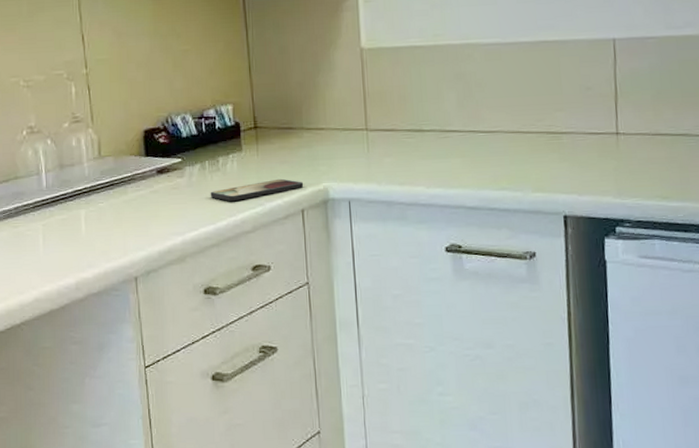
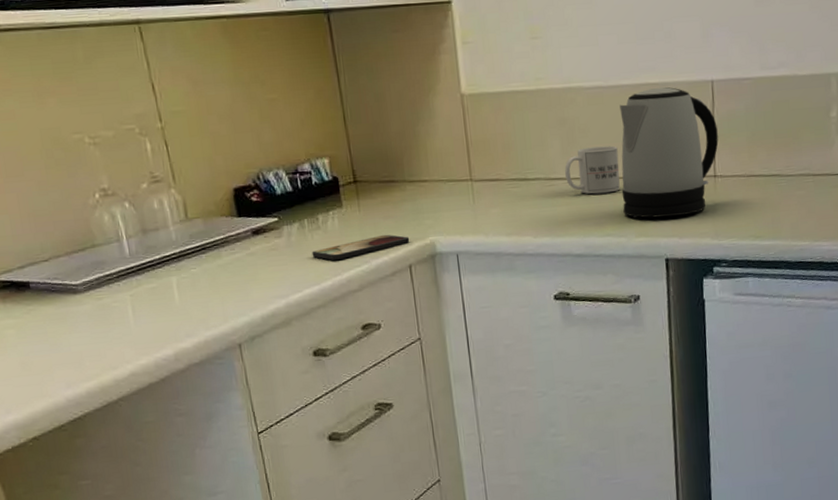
mug: none [460,100,517,148] -> present [565,145,620,195]
kettle: none [517,45,621,174] -> present [620,87,719,218]

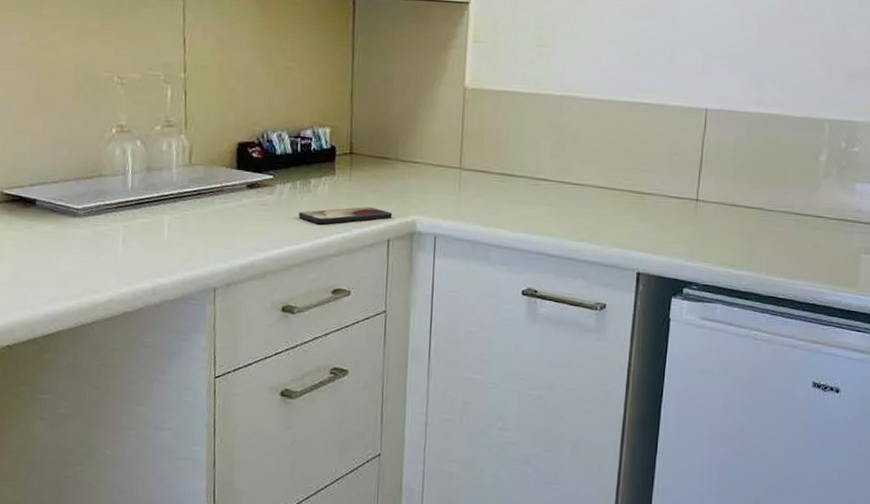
mug: present [565,145,620,195] -> none [551,154,606,201]
kettle: present [620,87,719,218] -> none [602,108,706,233]

